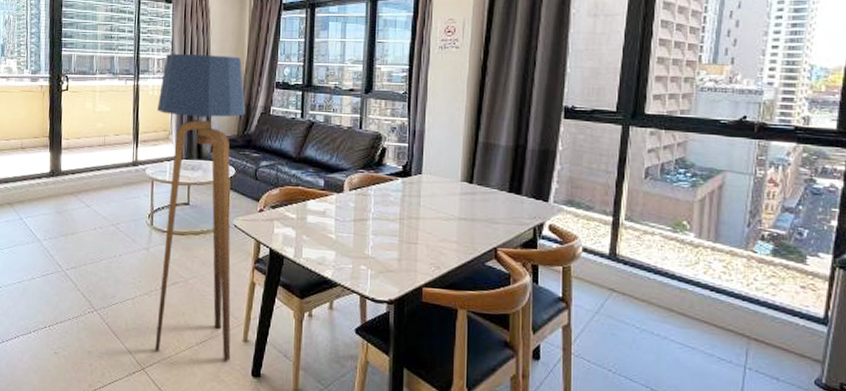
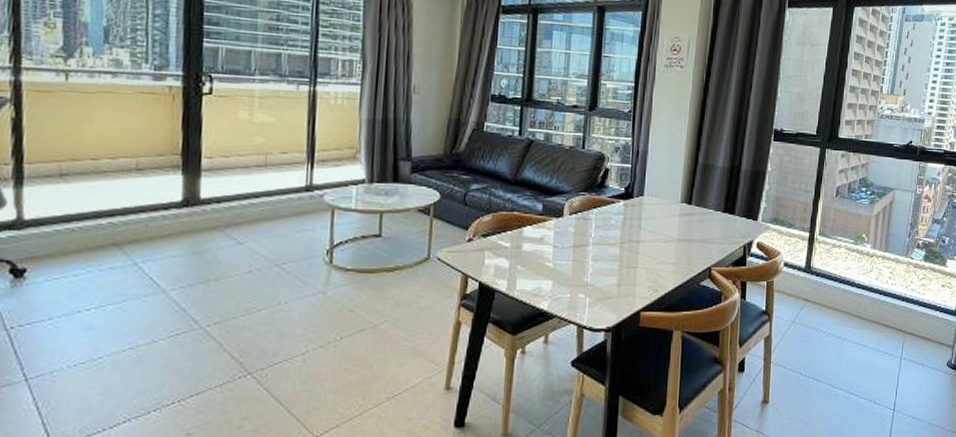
floor lamp: present [154,54,246,362] -> none [332,55,455,415]

